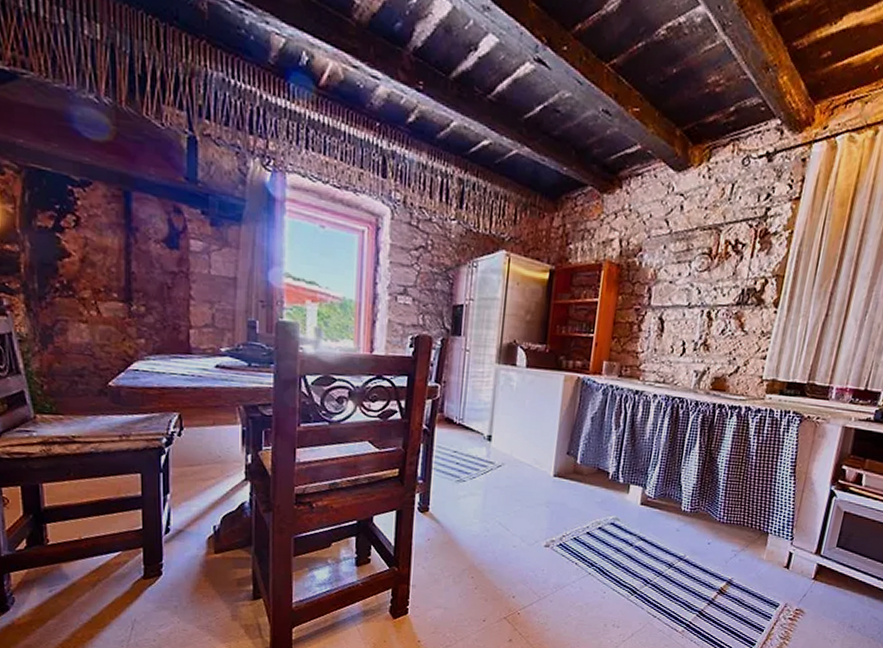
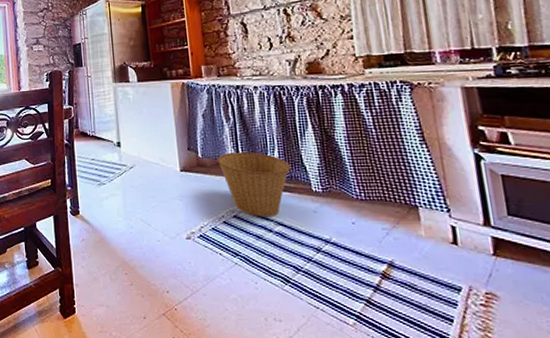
basket: none [595,462,668,532] -> present [216,152,290,217]

